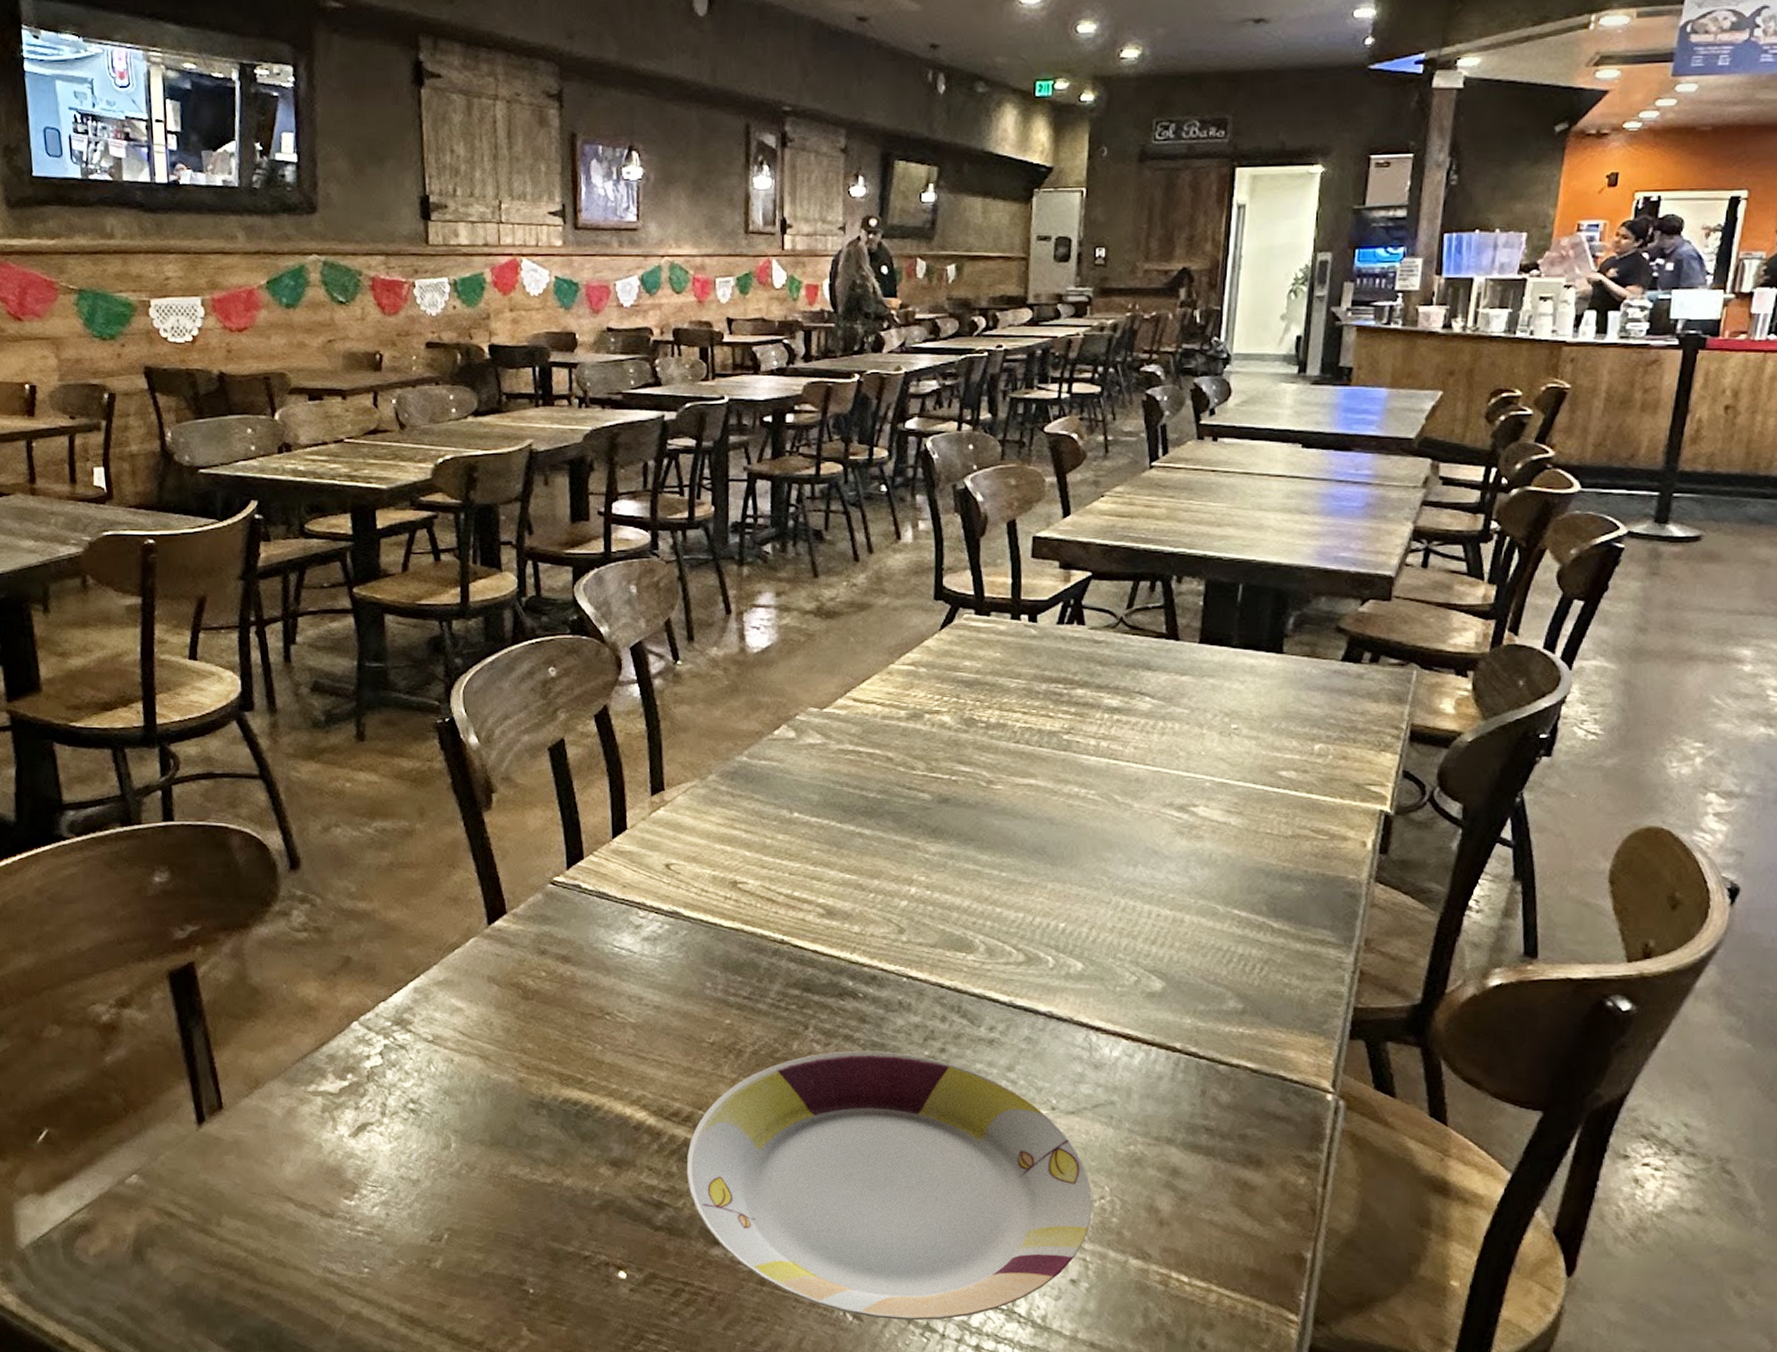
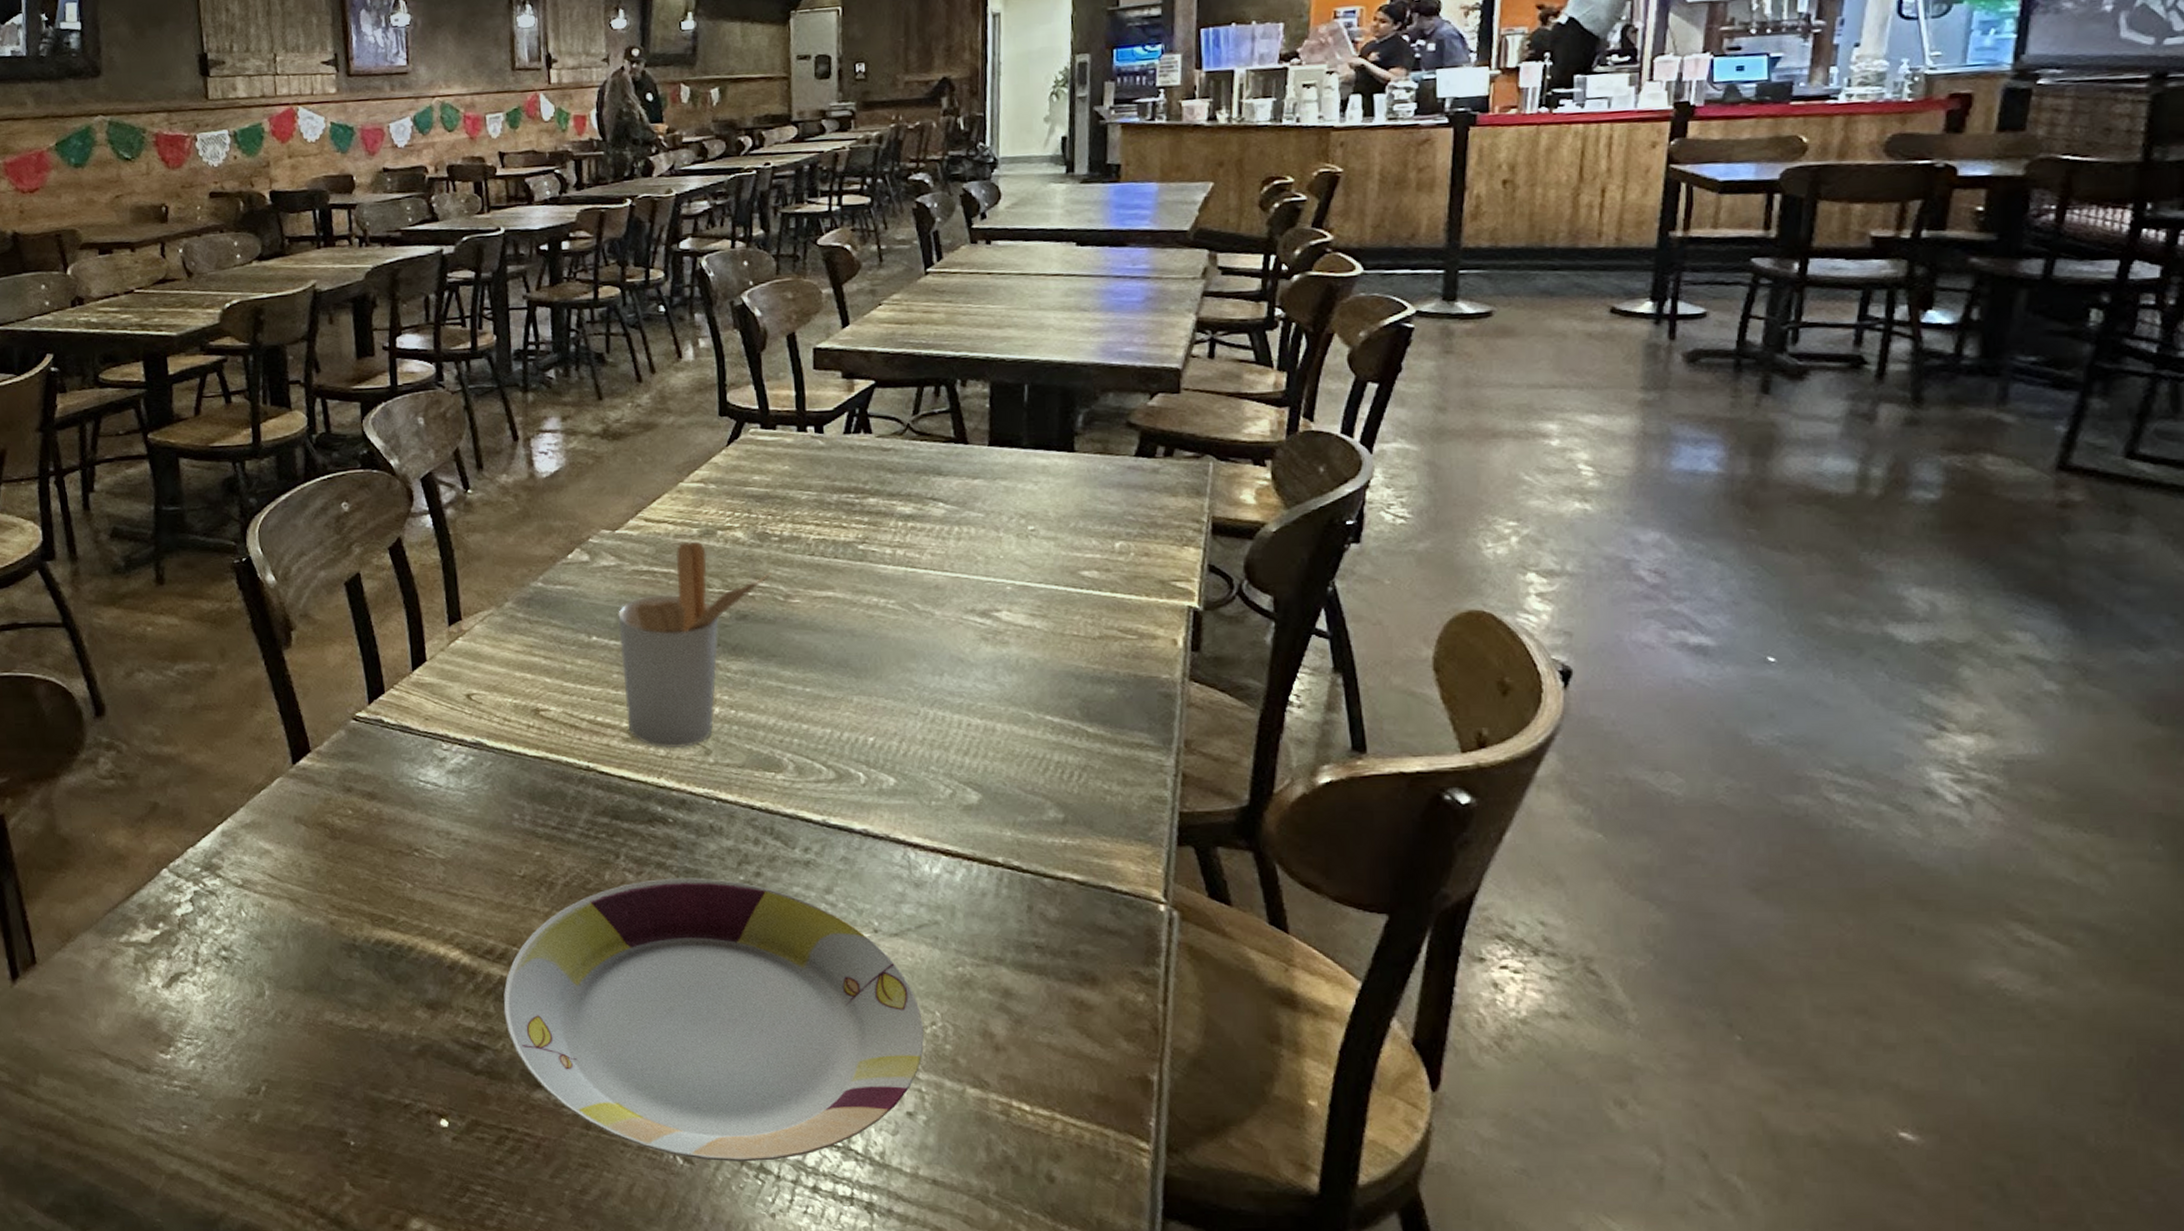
utensil holder: none [821,723,975,926] -> present [618,541,771,749]

